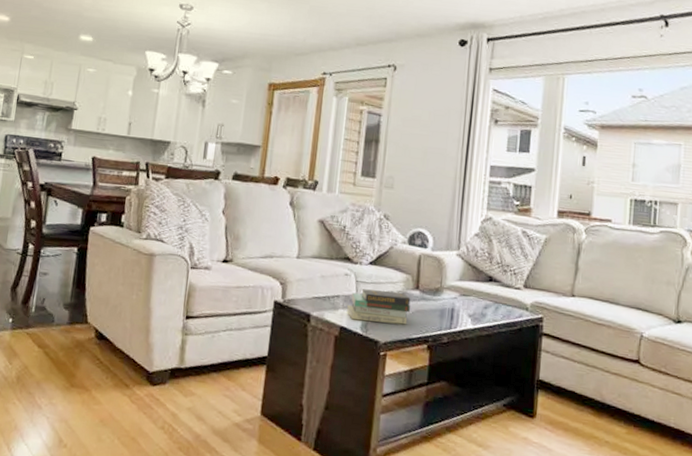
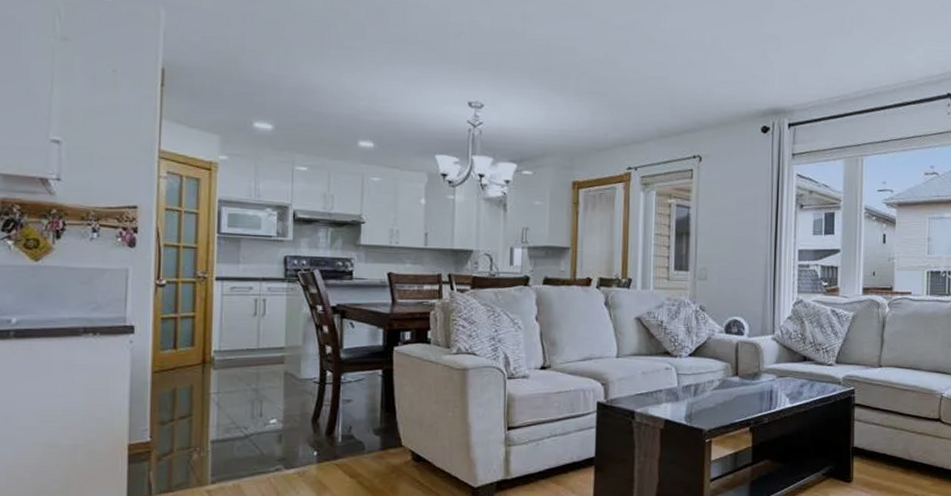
books: present [346,289,411,325] -> none [669,380,731,412]

